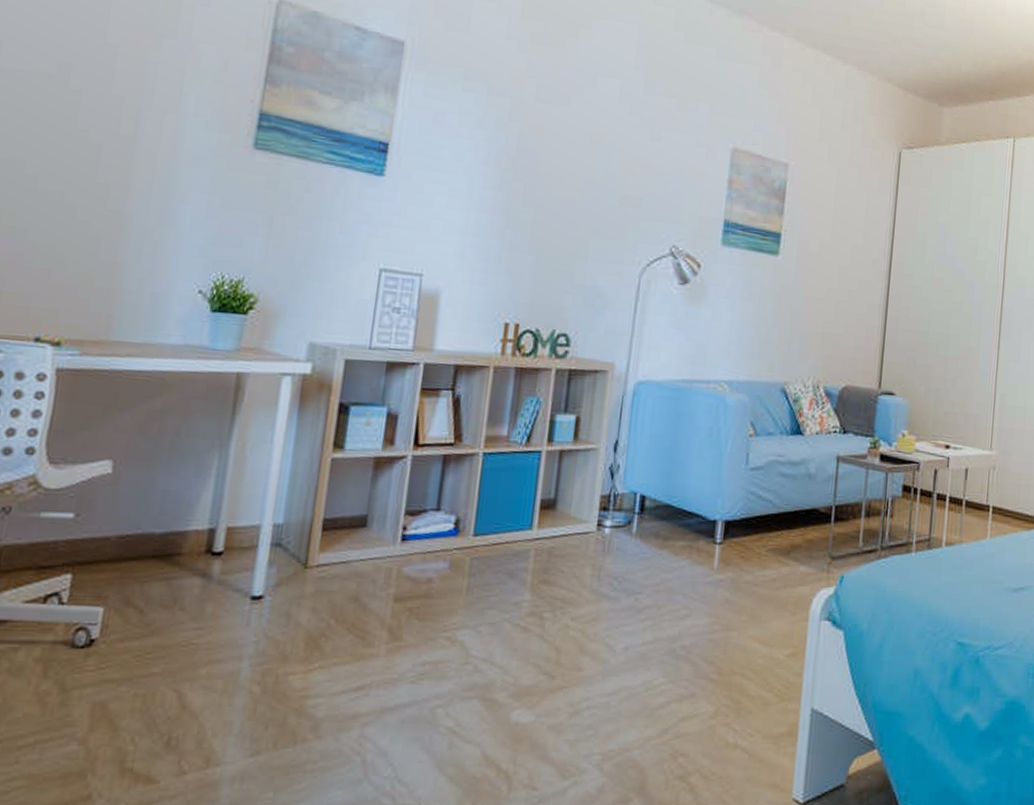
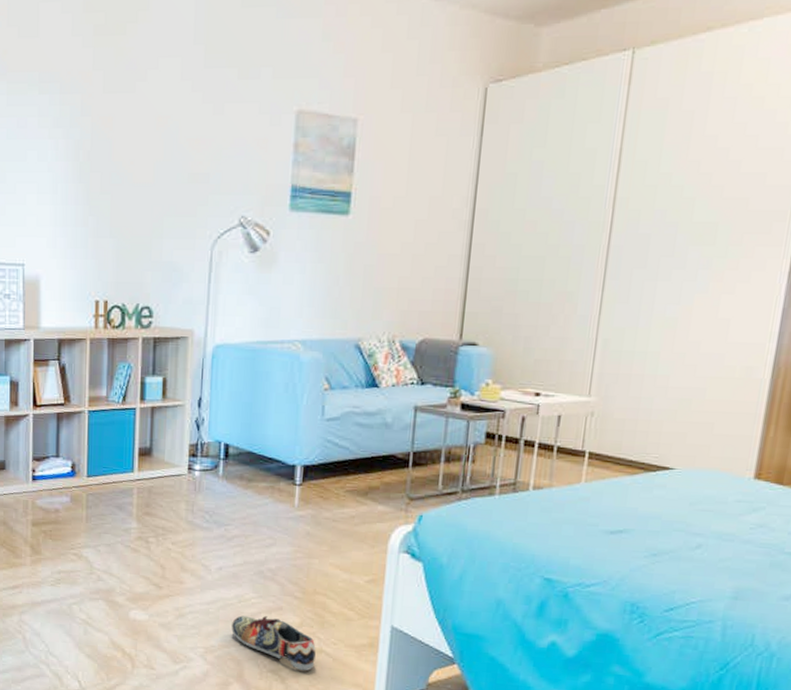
shoe: none [635,705,731,774] -> present [232,615,316,671]

